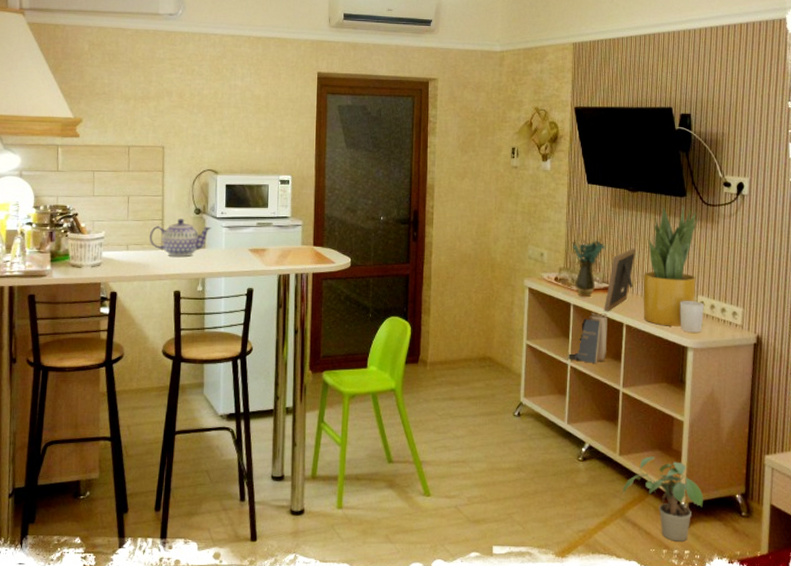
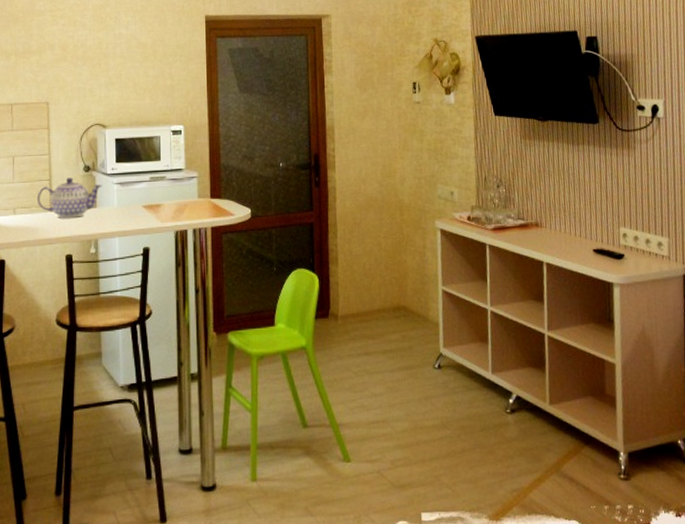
books: present [568,312,607,363] -> none [487,251,528,307]
vase: present [572,238,606,297] -> none [483,172,519,236]
picture frame: present [604,248,637,312] -> none [521,181,551,251]
potted plant: present [622,456,704,542] -> none [556,403,644,496]
planter: present [643,205,702,327] -> none [561,132,618,262]
candle holder: present [679,300,705,333] -> none [601,233,628,268]

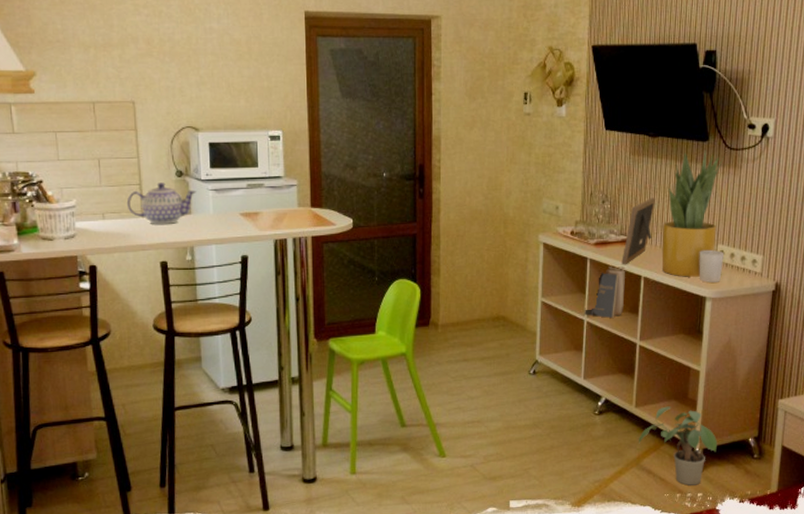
books: none [487,251,528,307] -> present [585,265,625,318]
picture frame: none [521,181,551,251] -> present [621,197,656,265]
potted plant: none [556,403,644,496] -> present [638,406,718,486]
planter: none [561,132,618,262] -> present [661,150,725,277]
candle holder: none [601,233,628,268] -> present [699,249,725,283]

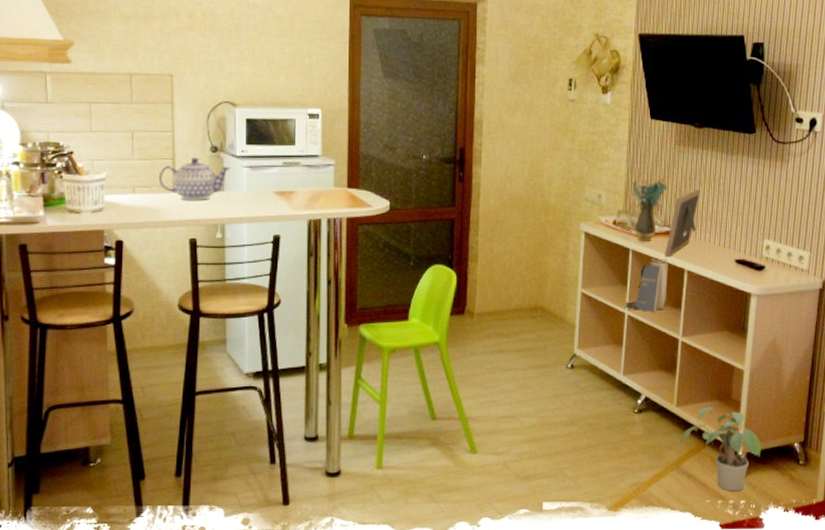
vase: none [589,188,624,250] -> present [632,178,669,241]
planter: present [661,150,725,277] -> none [706,142,772,272]
candle holder: present [699,249,725,283] -> none [744,244,771,278]

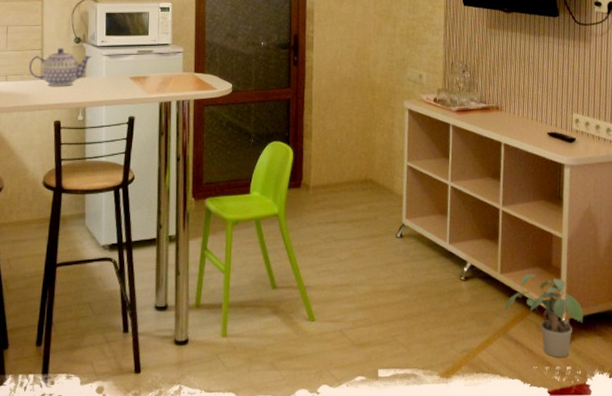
books: present [626,257,668,312] -> none [448,132,486,183]
vase: present [632,178,669,241] -> none [450,59,483,117]
picture frame: present [665,189,701,258] -> none [482,68,513,132]

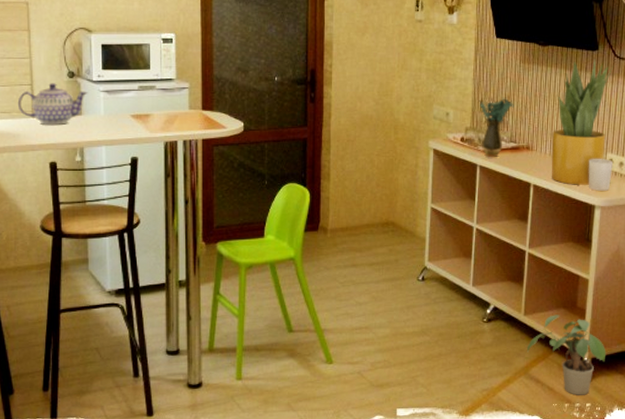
vase: none [450,59,483,117] -> present [479,96,514,157]
planter: none [519,24,575,144] -> present [551,59,614,185]
candle holder: none [555,118,580,150] -> present [588,158,614,191]

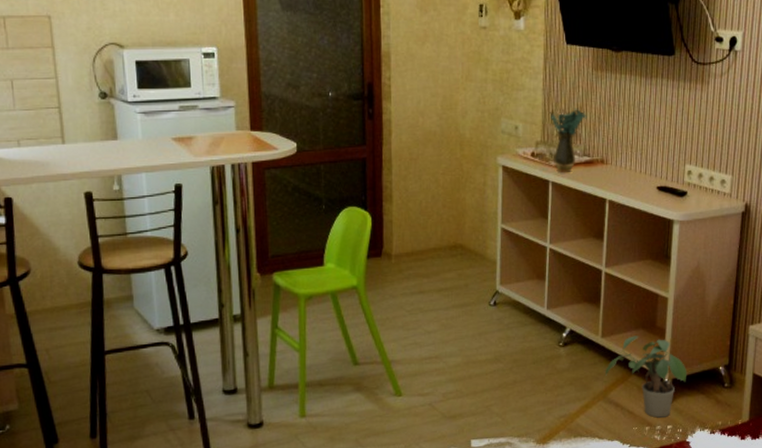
teapot: present [17,83,88,125] -> none [44,105,123,151]
planter: present [551,59,614,185] -> none [627,64,692,200]
candle holder: present [588,158,614,191] -> none [666,170,692,205]

